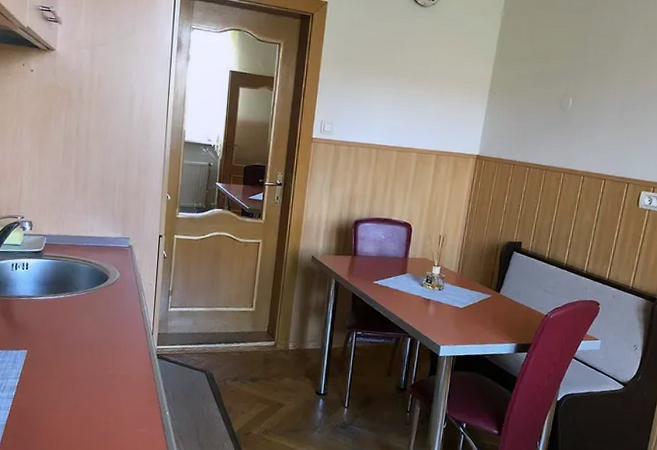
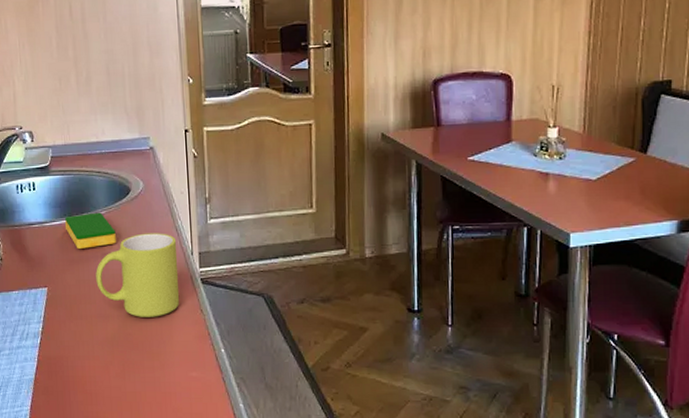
dish sponge: none [50,293,92,322] -> present [65,212,116,250]
mug: none [70,313,141,382] -> present [96,233,180,317]

